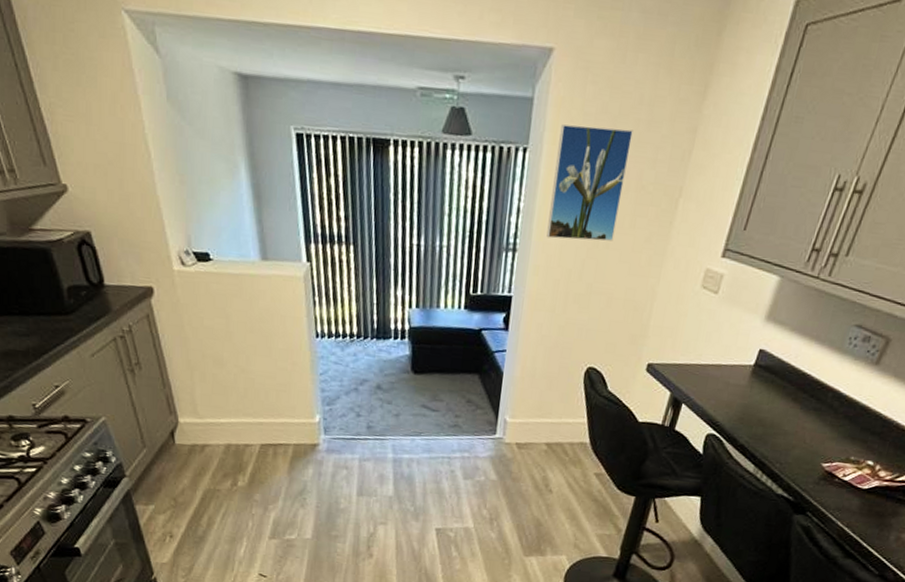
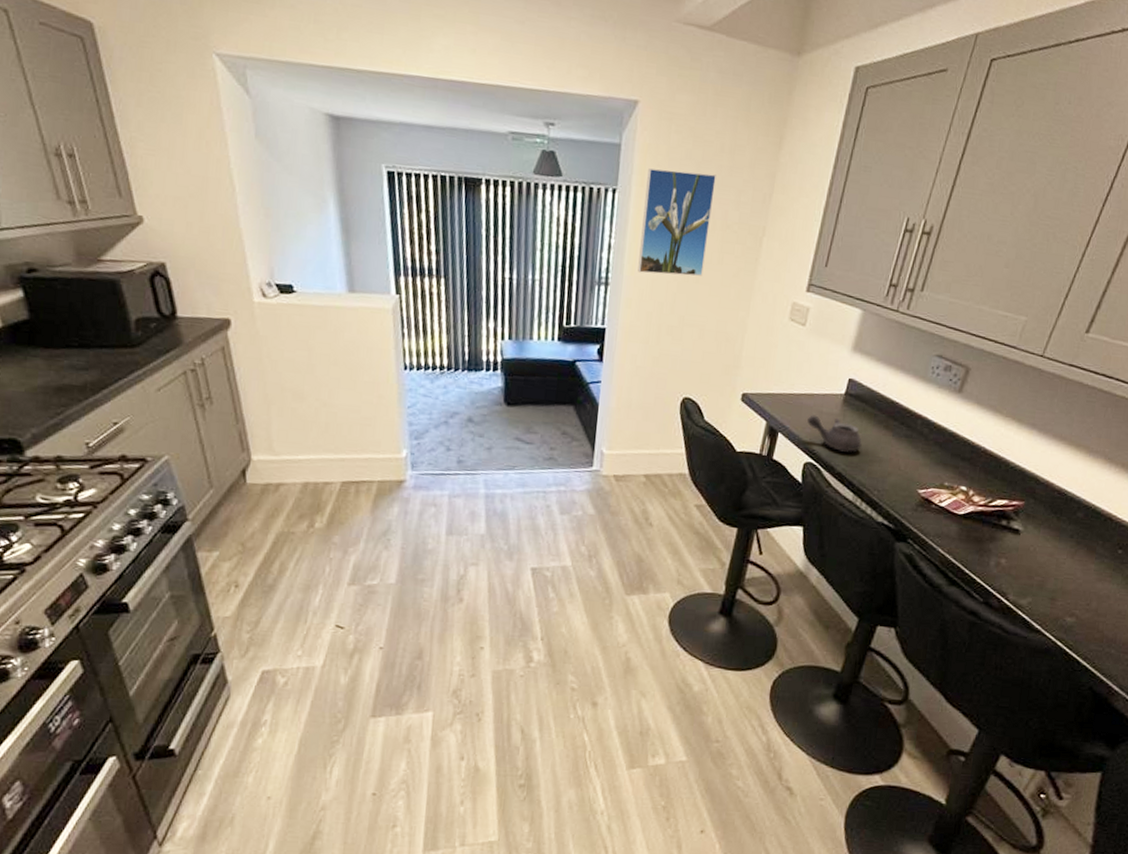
teapot: none [712,386,768,425] -> present [807,415,862,453]

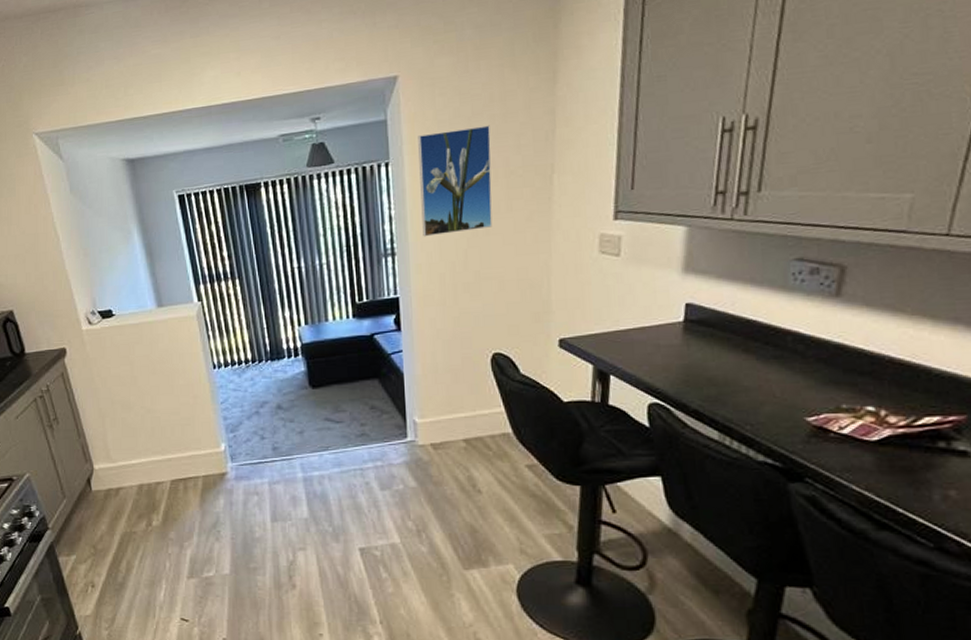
teapot: present [807,415,862,453] -> none [643,348,718,386]

